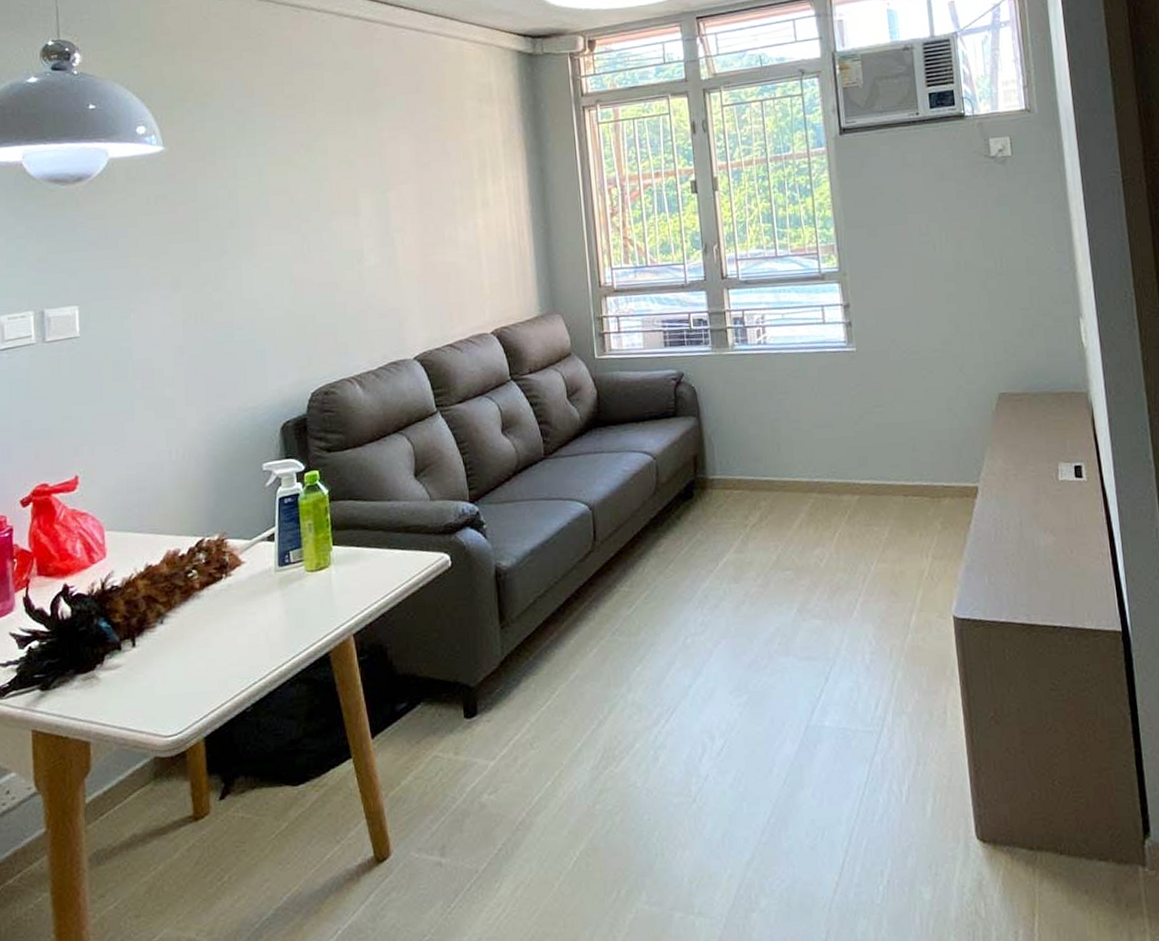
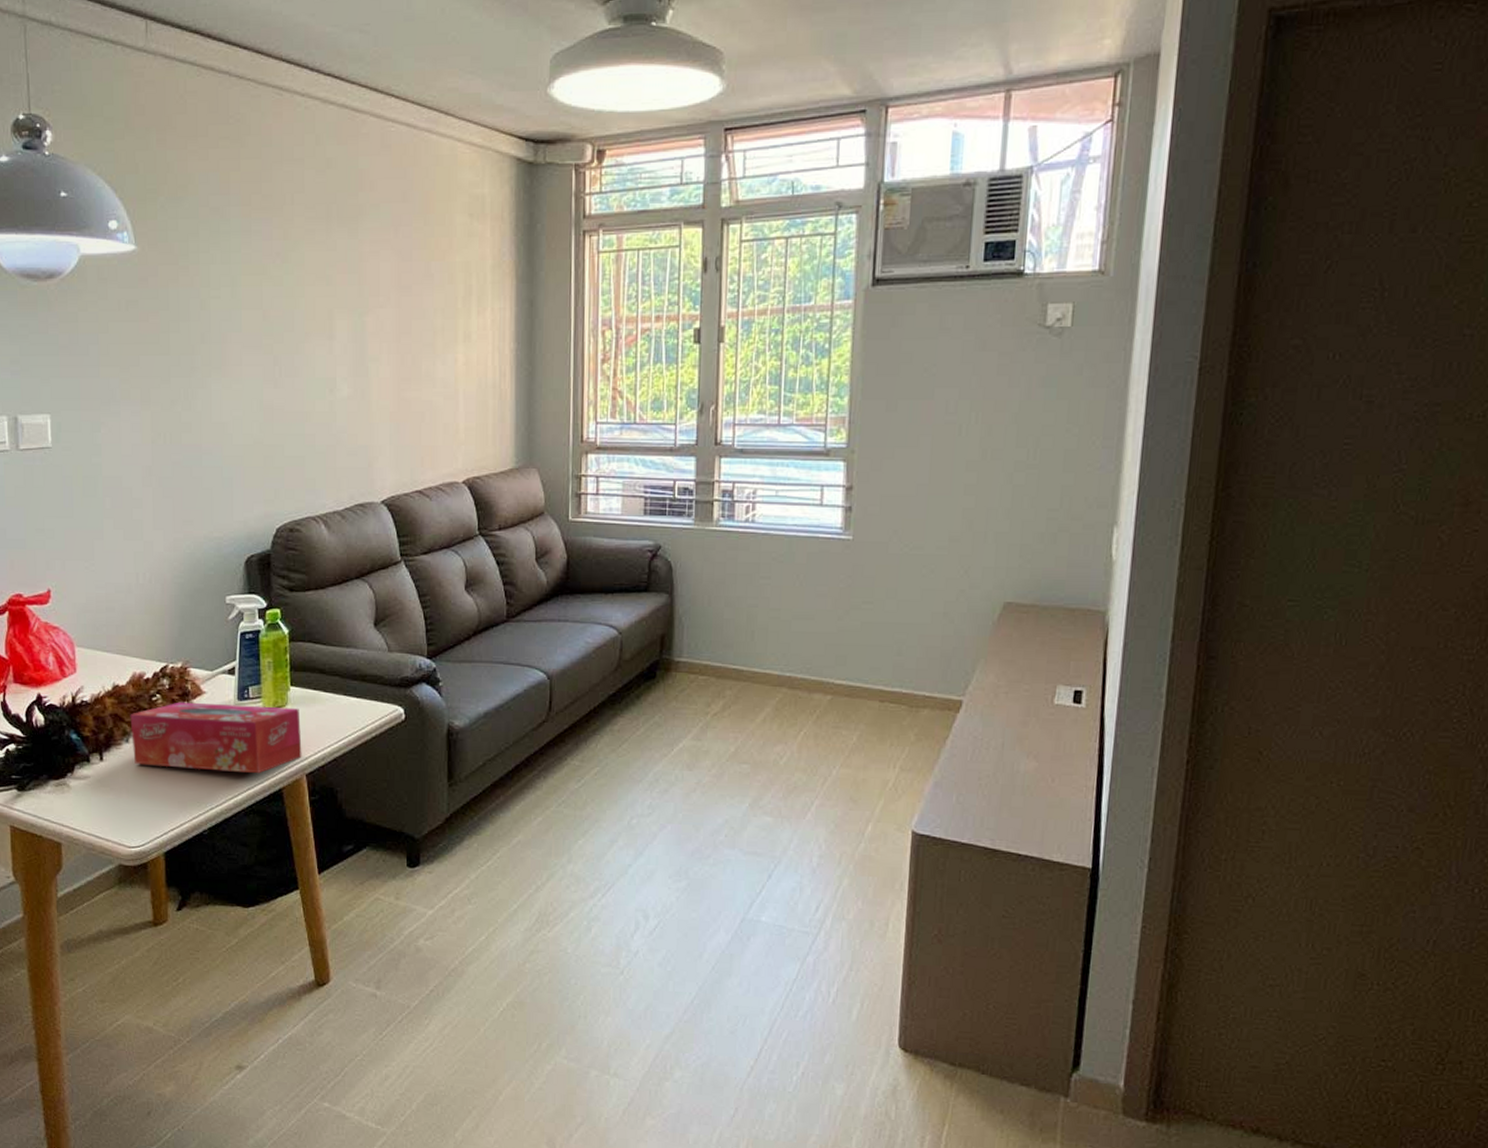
tissue box: none [164,567,348,646] -> present [130,702,302,774]

